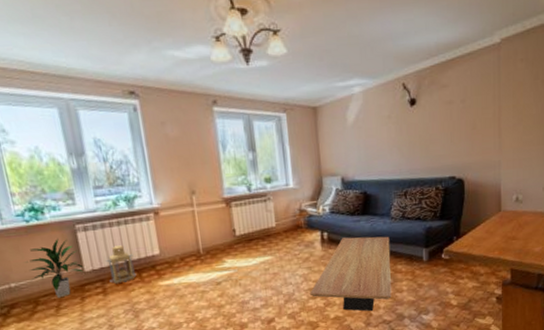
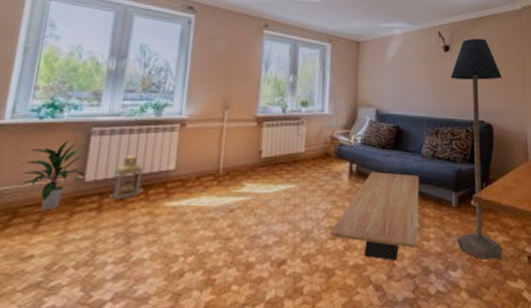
floor lamp: none [417,85,475,304] -> present [450,38,503,260]

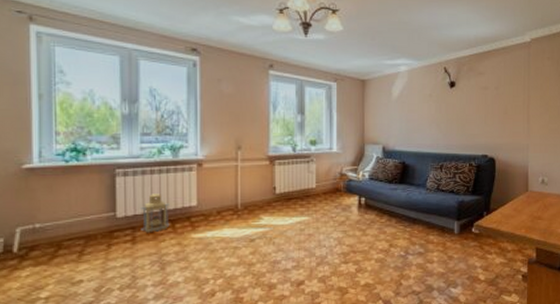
indoor plant: present [19,140,86,211] -> none [56,181,117,243]
coffee table: present [330,172,419,262] -> none [343,204,424,281]
floor lamp: present [450,38,503,260] -> none [455,73,507,279]

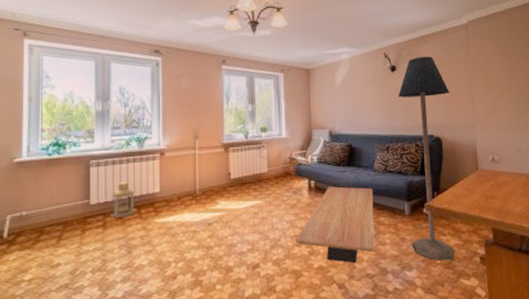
coffee table: none [343,204,424,281] -> present [295,186,375,264]
floor lamp: none [455,73,507,279] -> present [398,56,456,261]

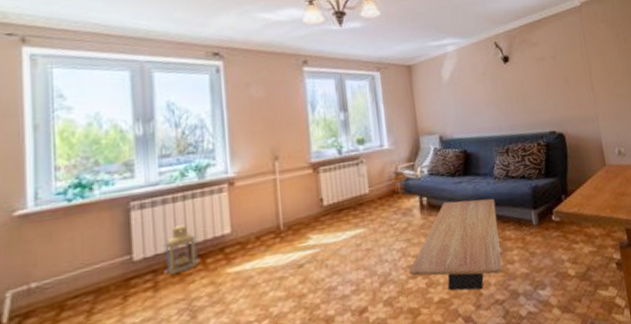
floor lamp: present [398,56,456,261] -> none [513,43,591,274]

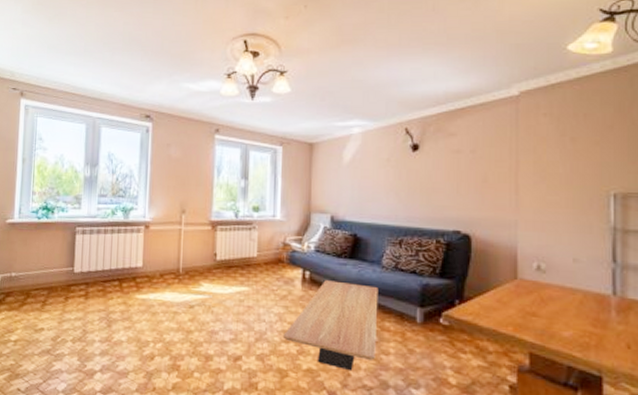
lantern: present [163,224,200,276] -> none [93,252,119,290]

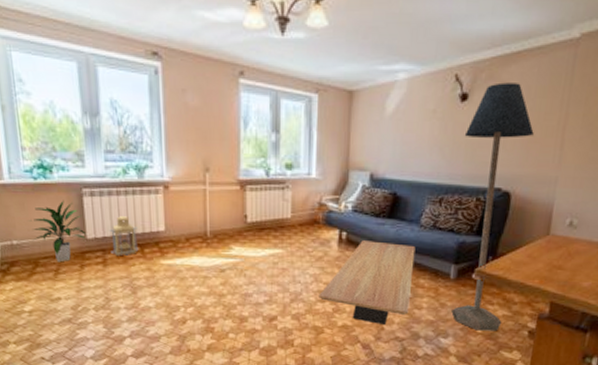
indoor plant: none [28,237,75,294] -> present [29,200,87,262]
lantern: none [93,252,119,290] -> present [109,216,139,257]
floor lamp: none [418,134,486,384] -> present [451,82,534,331]

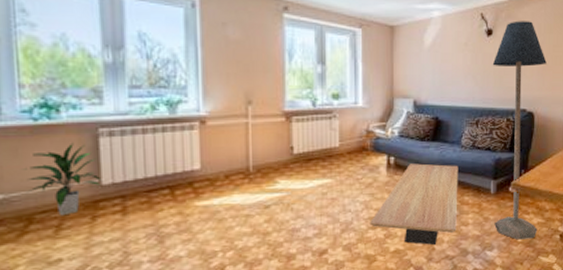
lantern: present [109,216,139,257] -> none [132,156,168,202]

